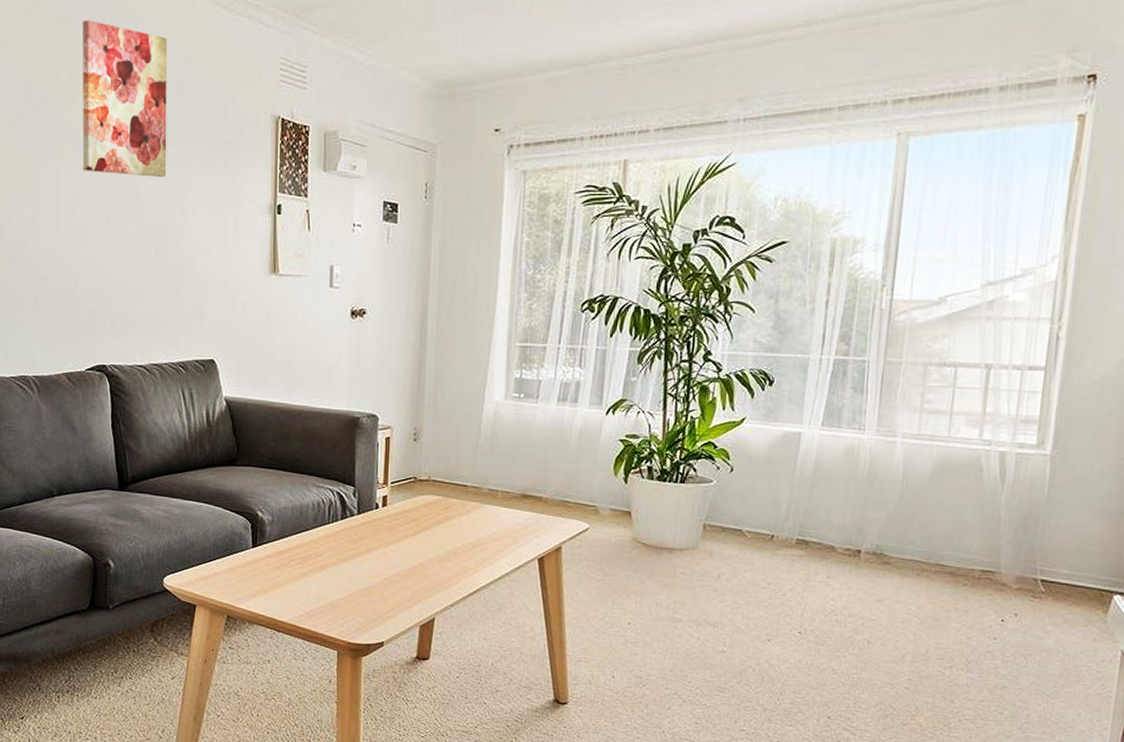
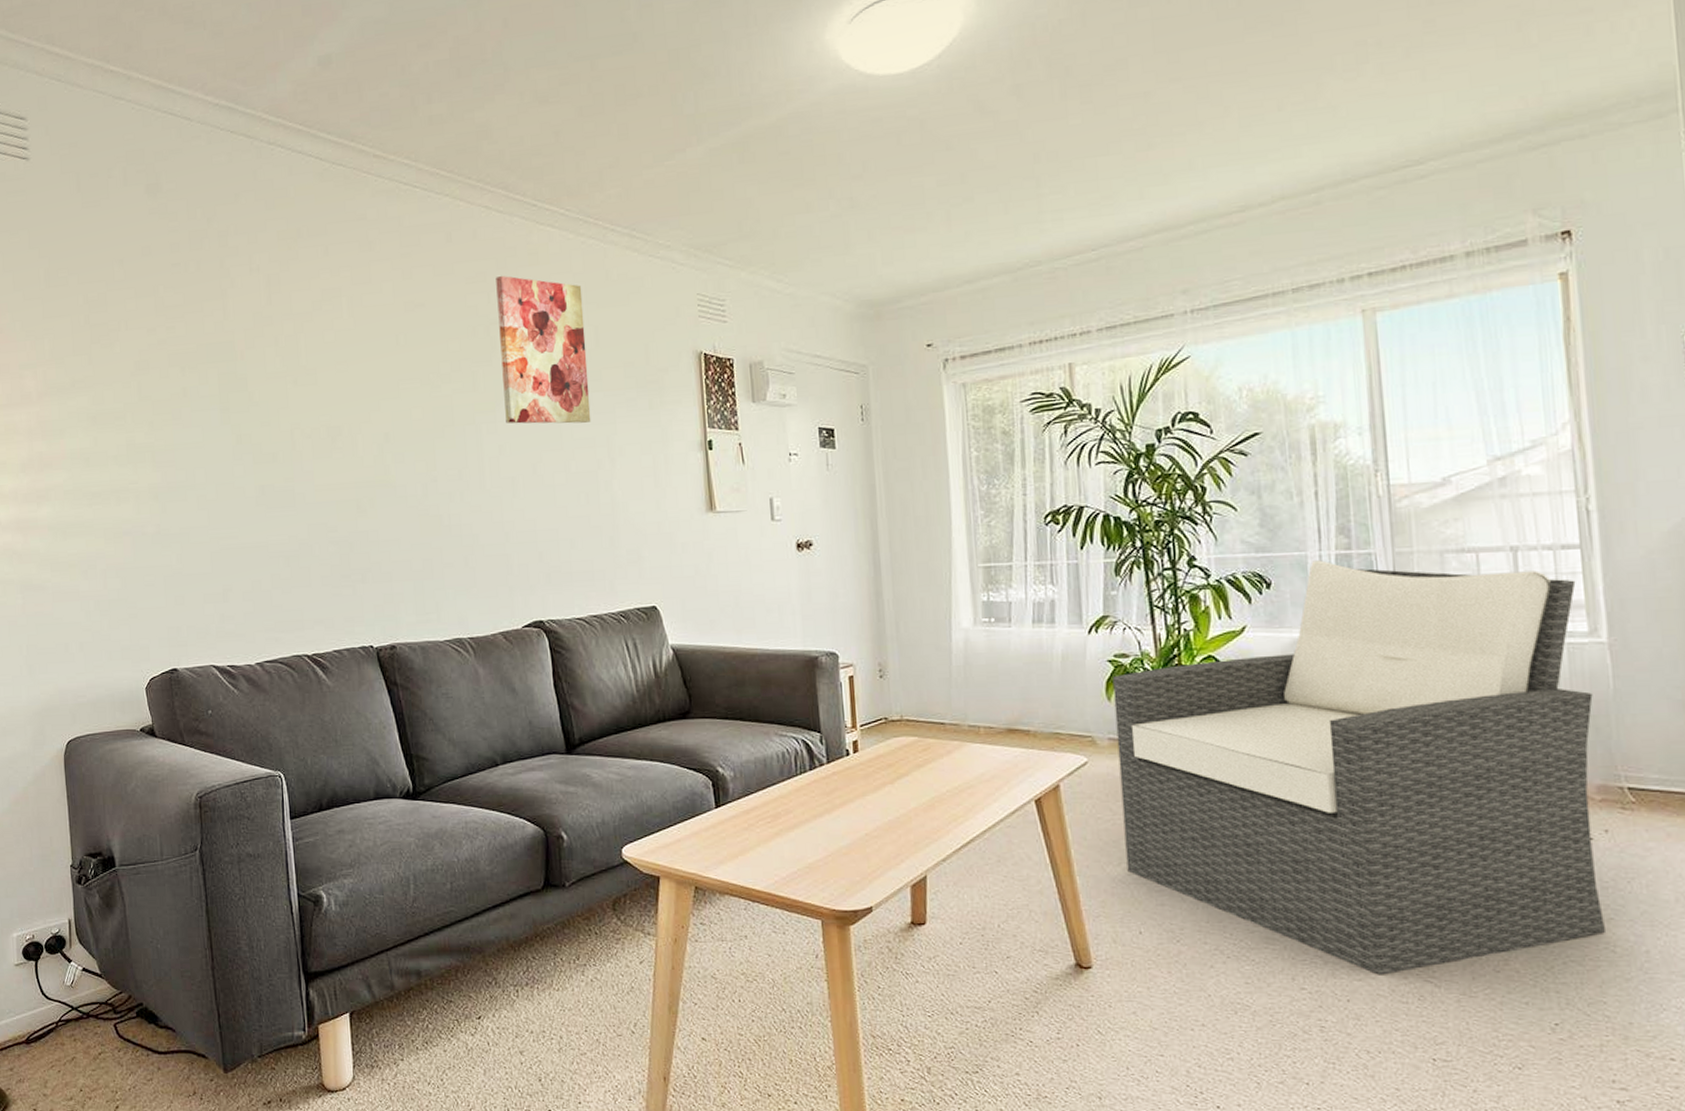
armchair: none [610,363,1035,723] -> present [1112,560,1607,975]

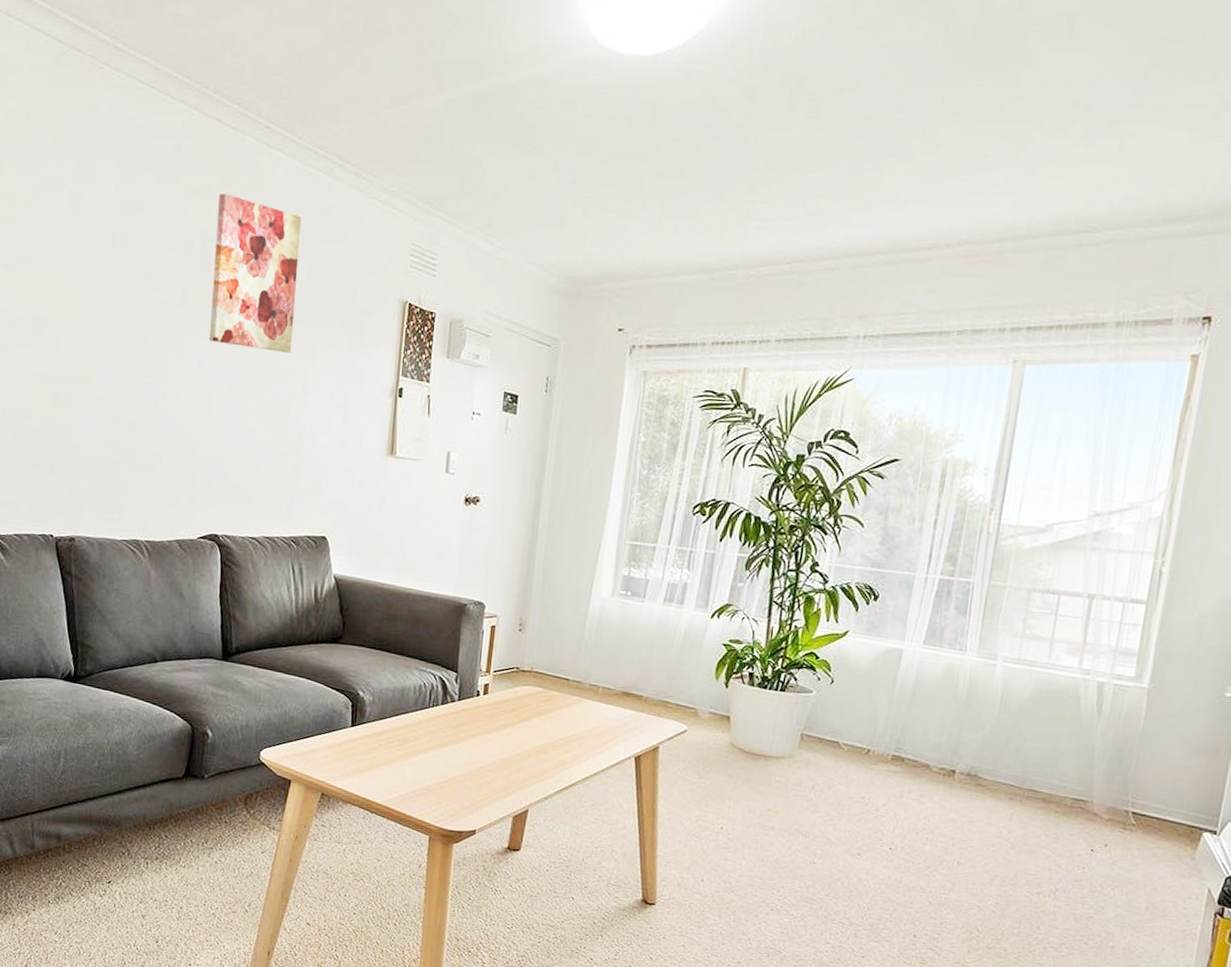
armchair: present [1112,560,1607,975] -> none [702,582,1135,940]

